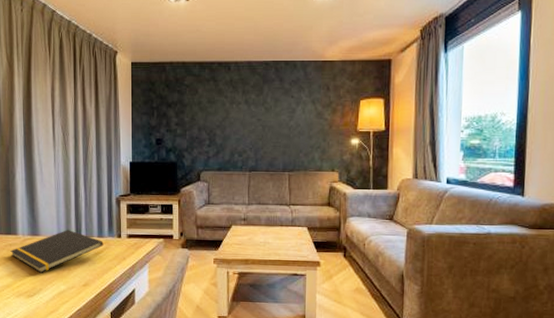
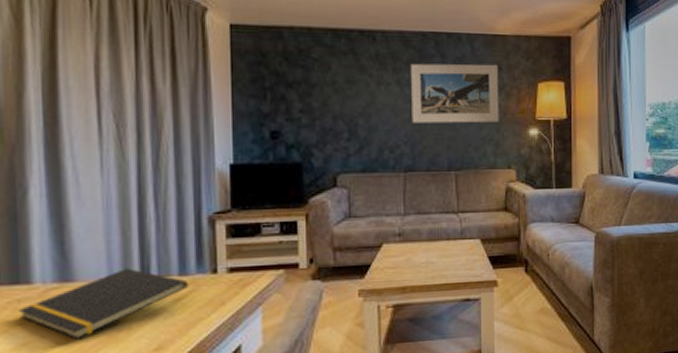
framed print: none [255,85,326,134] -> present [410,63,499,123]

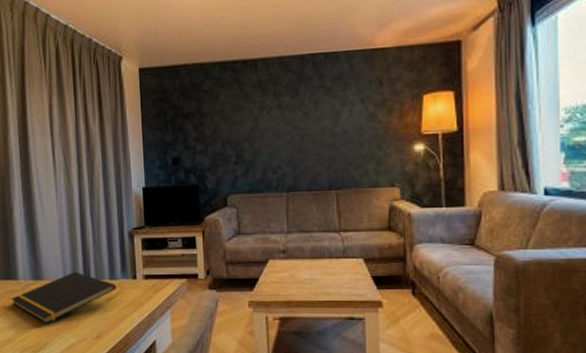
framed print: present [410,63,499,123] -> none [289,79,381,145]

